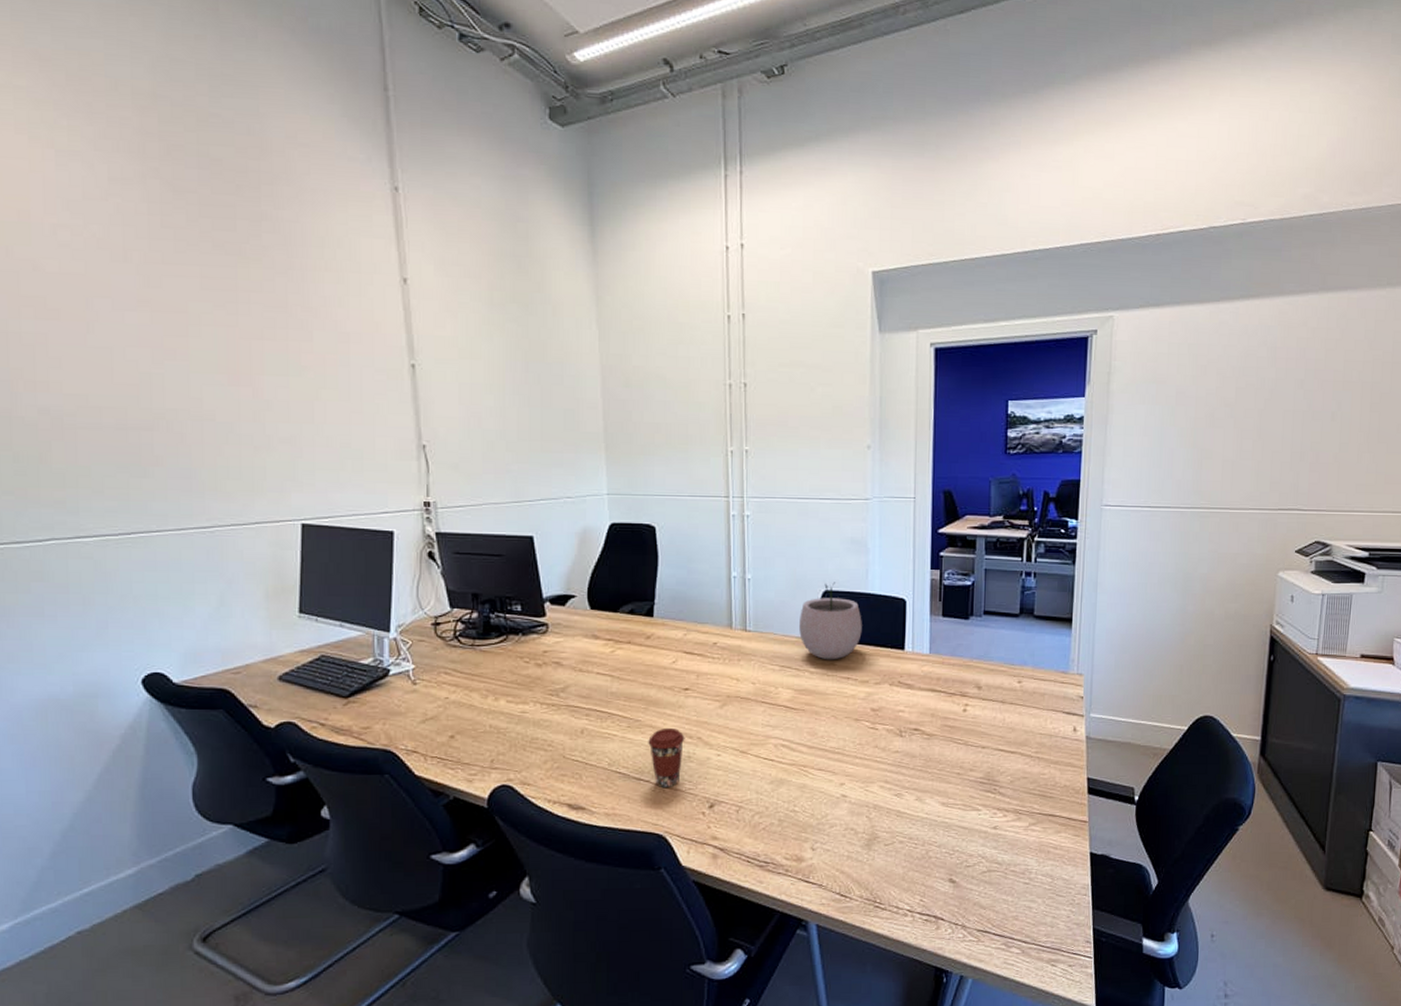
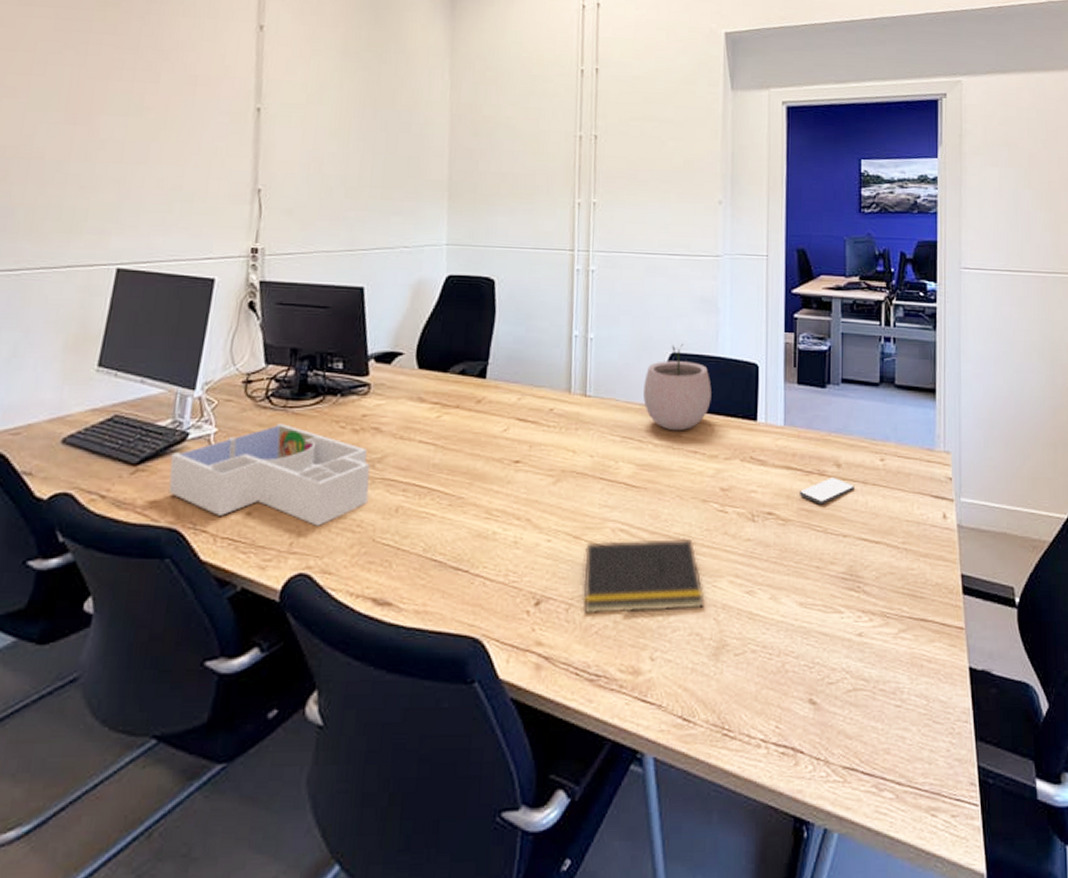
desk organizer: none [377,660,556,746] -> present [168,424,370,526]
coffee cup: present [648,727,685,789] -> none [470,506,513,581]
notepad: none [750,751,858,815] -> present [583,538,705,615]
smartphone: none [942,698,994,721] -> present [798,477,855,505]

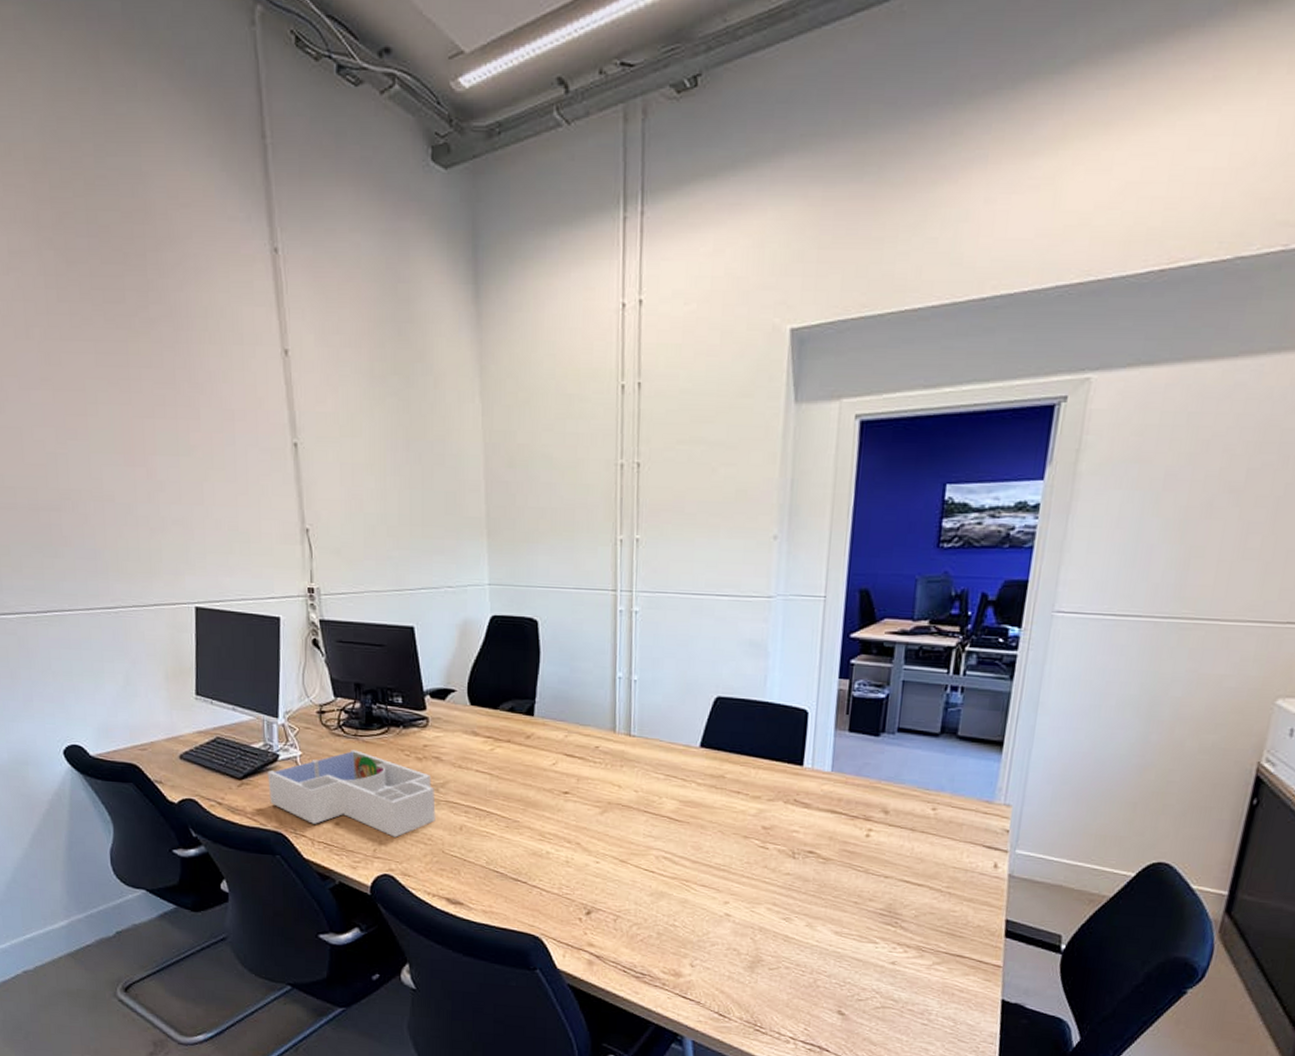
notepad: present [583,538,705,615] -> none [629,866,743,929]
plant pot: present [643,344,712,431] -> none [687,688,757,772]
smartphone: present [798,477,855,505] -> none [842,823,902,847]

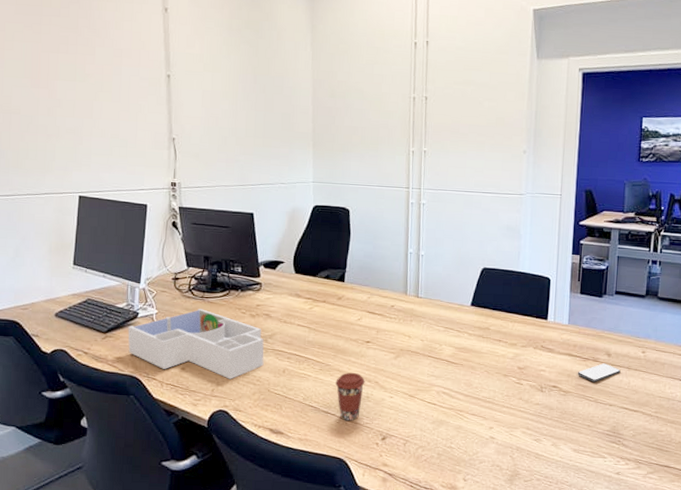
coffee cup: none [526,830,564,892] -> present [335,372,365,422]
smartphone: none [842,823,902,847] -> present [577,363,621,382]

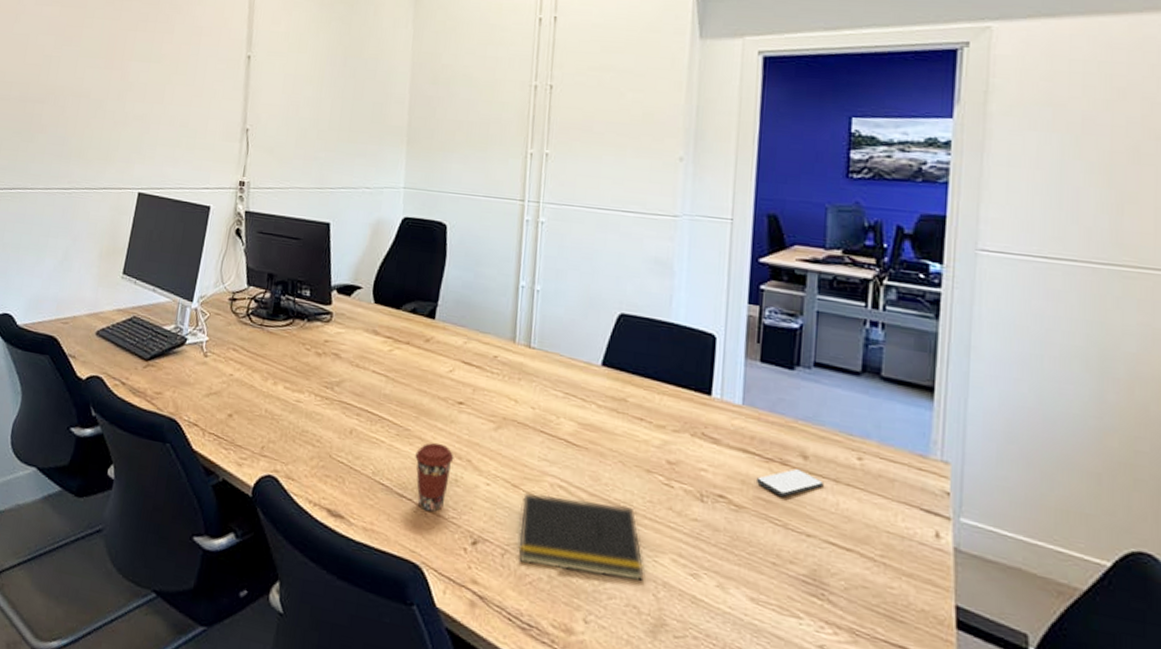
desk organizer: present [128,309,264,379] -> none [170,339,330,436]
notepad: none [416,399,504,449] -> present [518,493,645,582]

